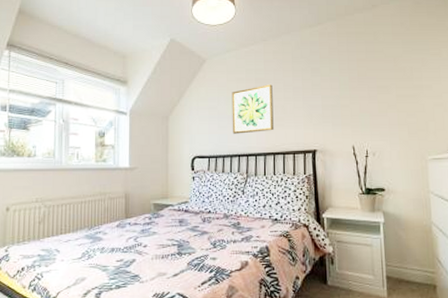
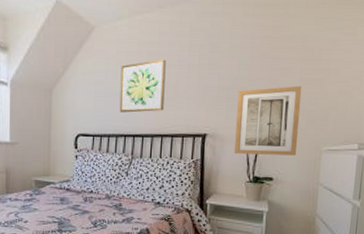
wall art: none [342,101,404,167] -> present [234,85,302,156]

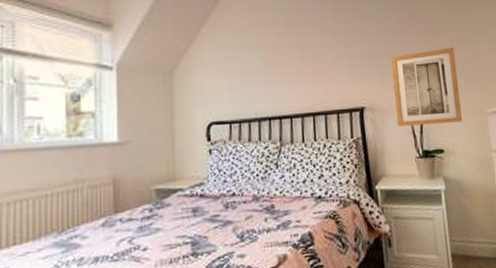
wall art: present [119,59,166,113] -> none [257,28,312,91]

